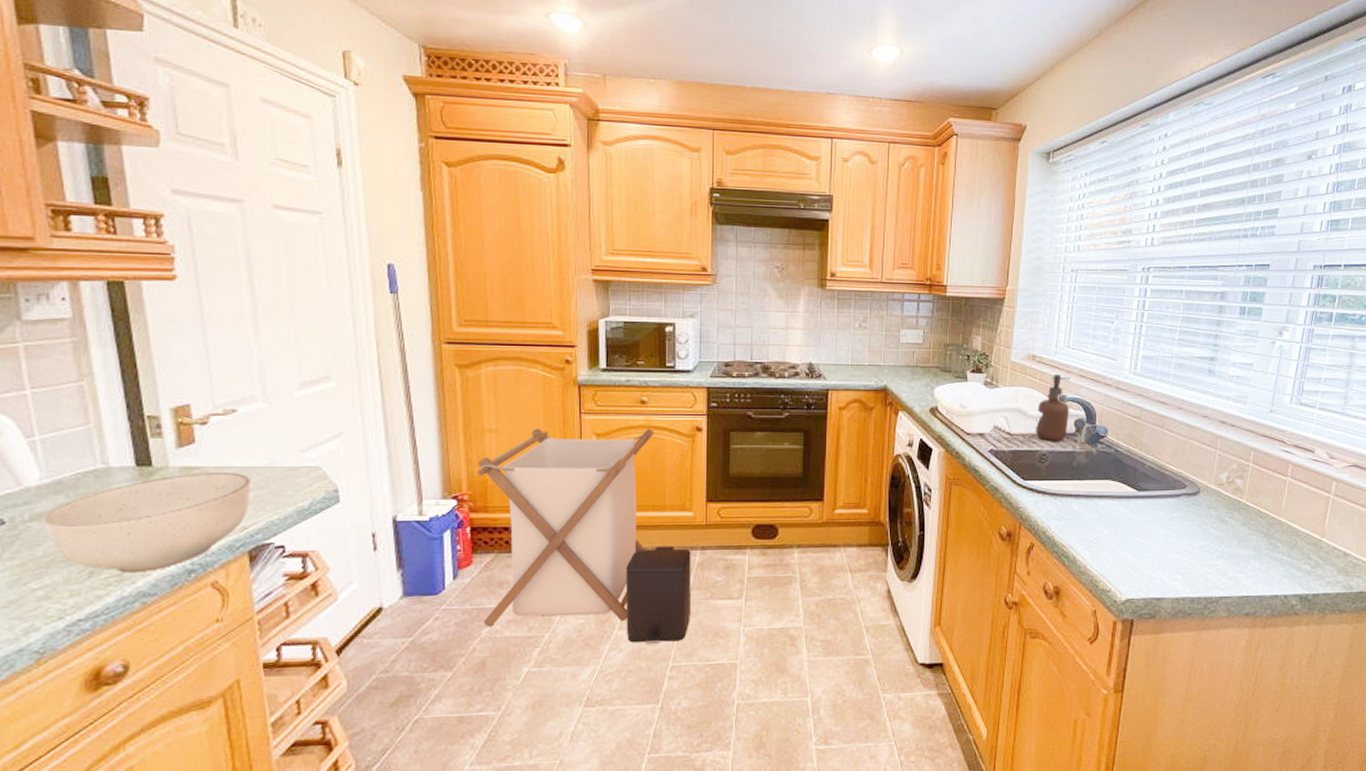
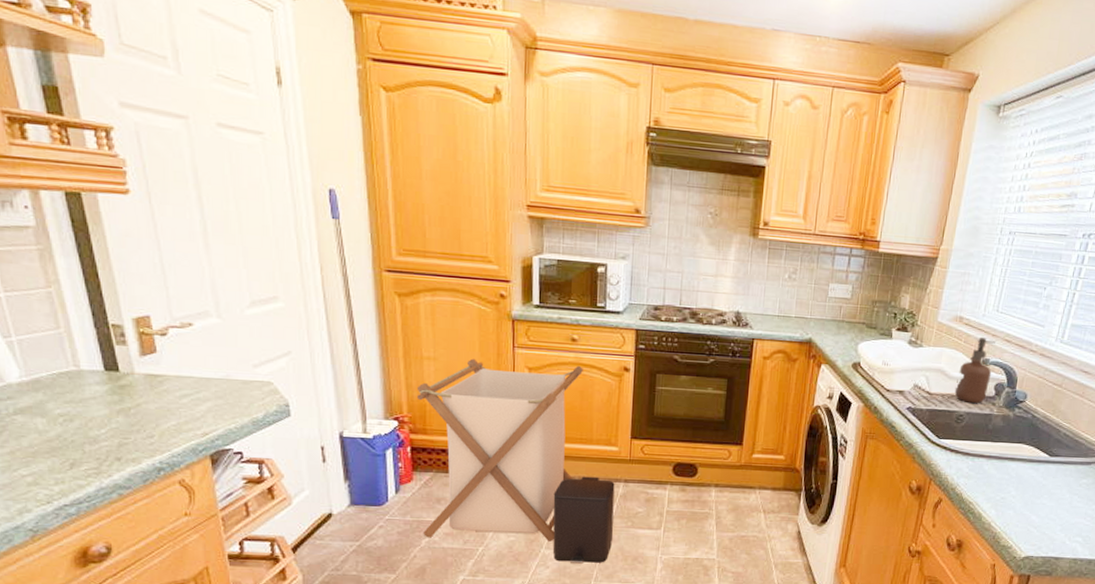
bowl: present [42,473,250,573] -> none [25,380,209,467]

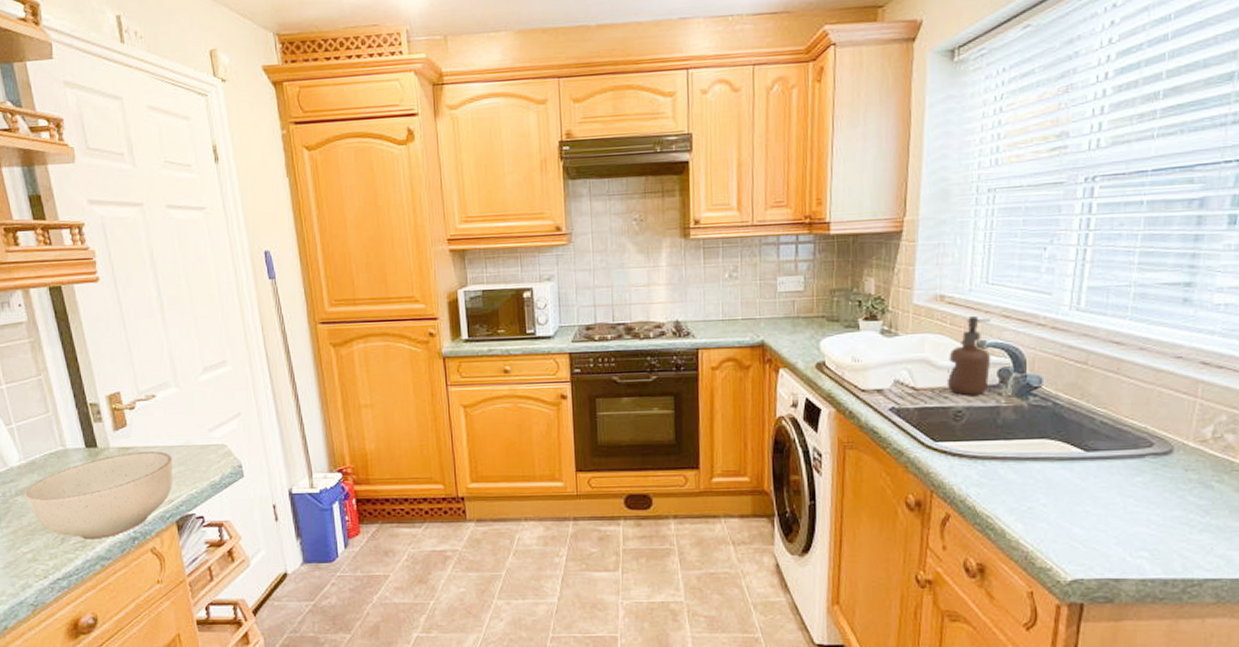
bowl: none [25,380,209,467] -> present [24,451,173,540]
laundry basket: present [417,358,583,541] -> none [358,397,519,594]
pedal bin: present [552,476,615,564] -> none [500,516,567,614]

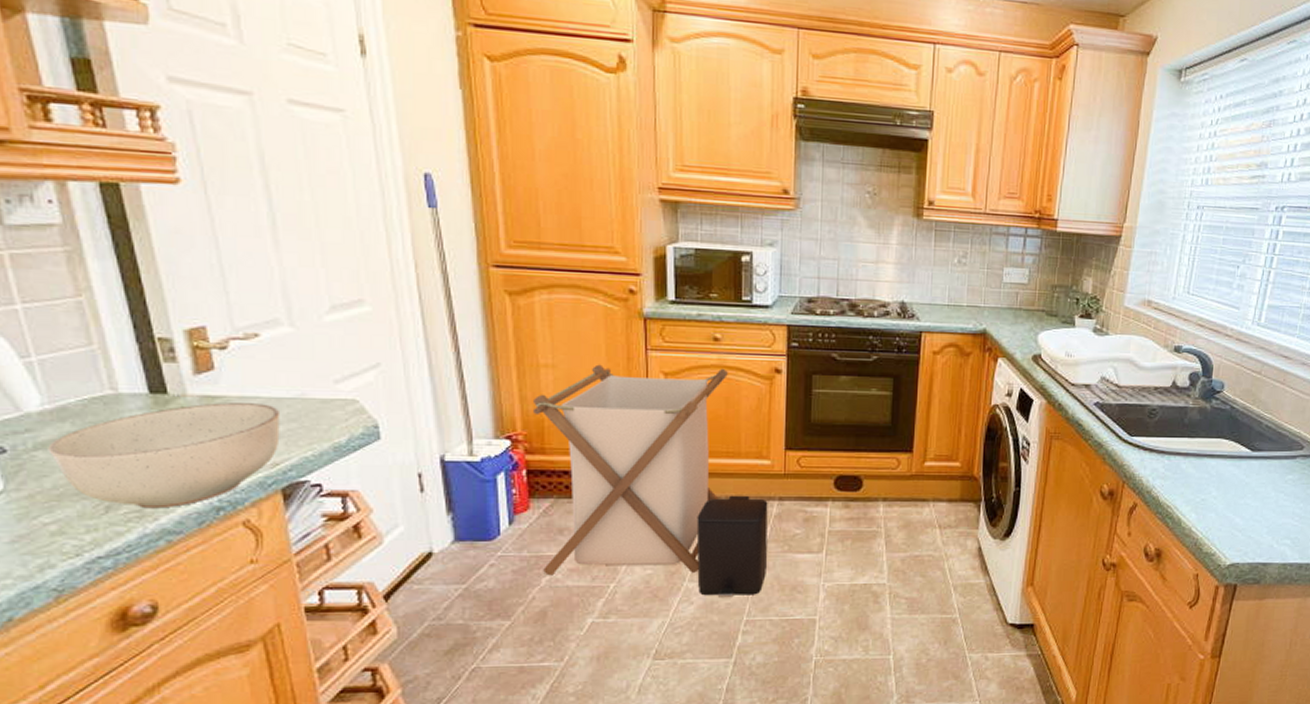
laundry basket: none [358,397,519,594] -> present [534,364,728,576]
pedal bin: none [500,516,567,614] -> present [696,495,768,597]
soap dispenser: present [946,315,991,395] -> none [1145,321,1188,395]

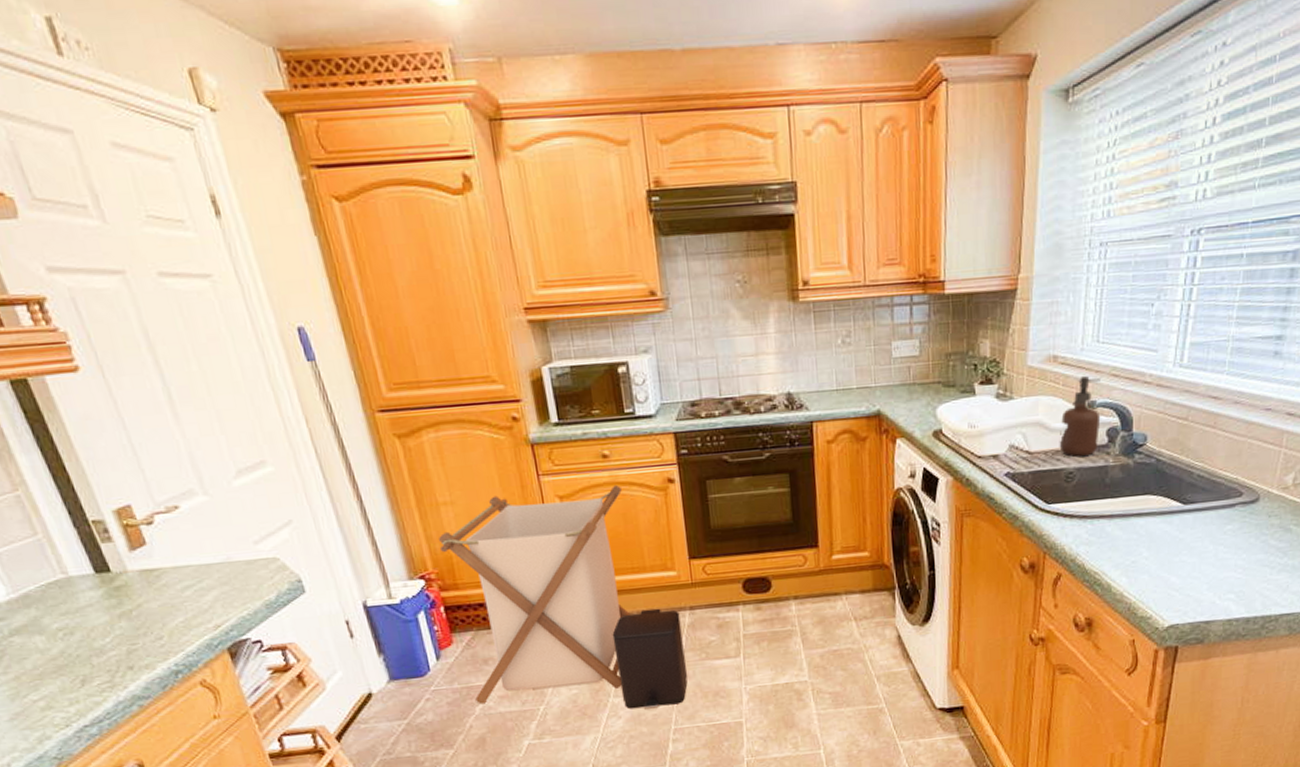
bowl: present [48,403,280,509] -> none [21,571,217,679]
soap dispenser: none [1145,321,1188,395] -> present [1059,375,1101,456]

